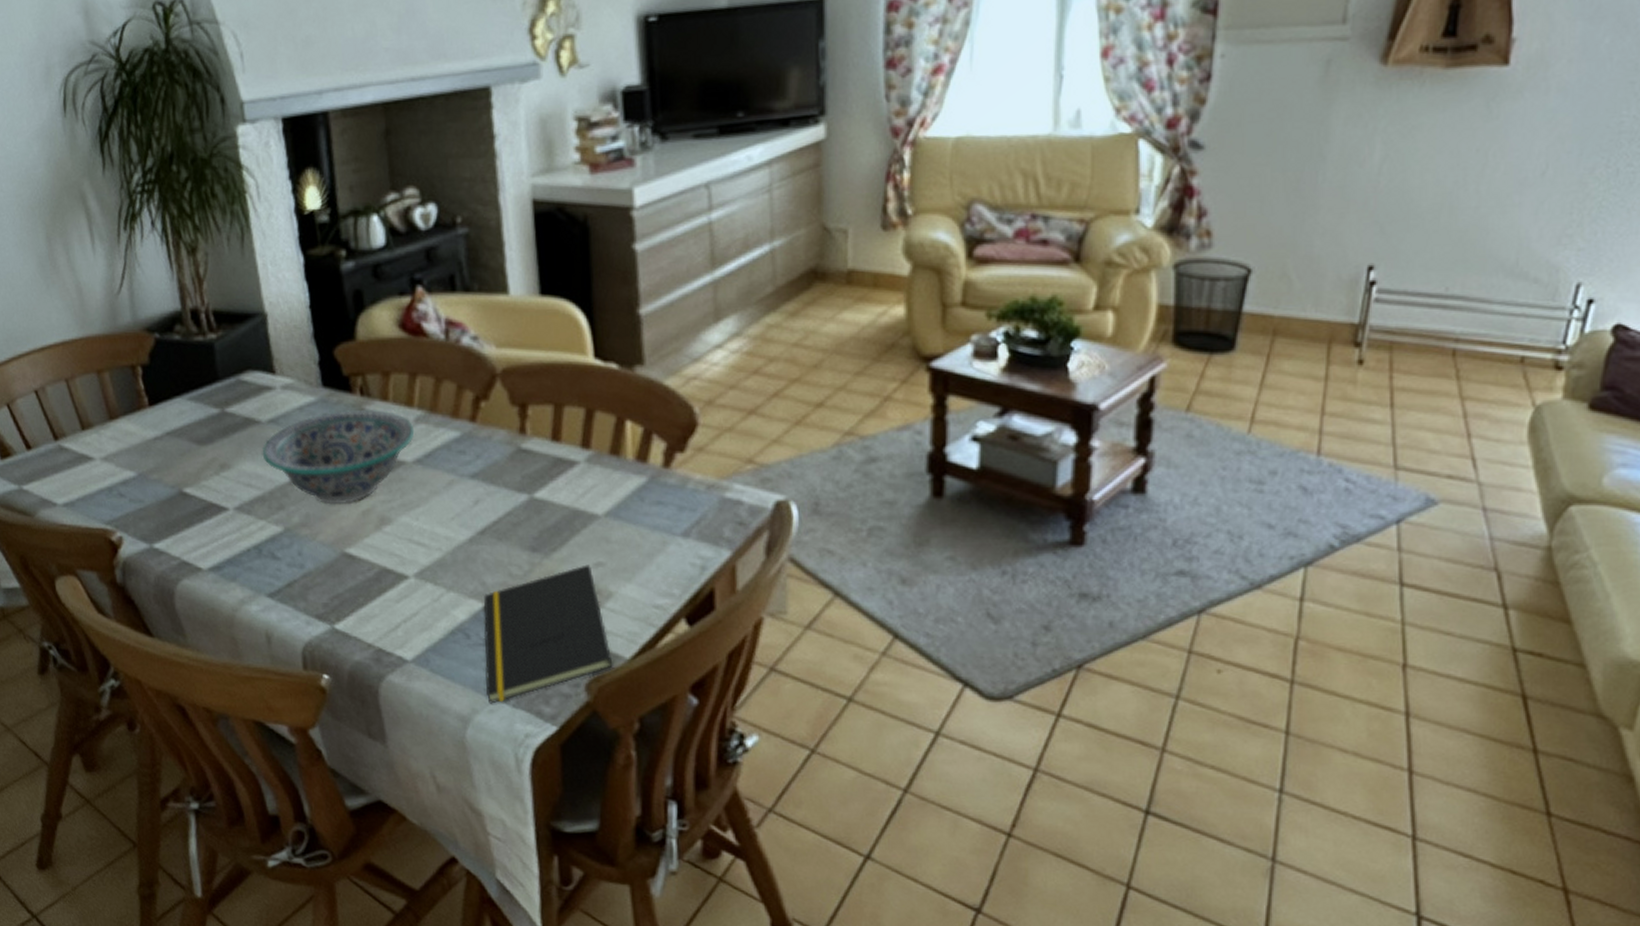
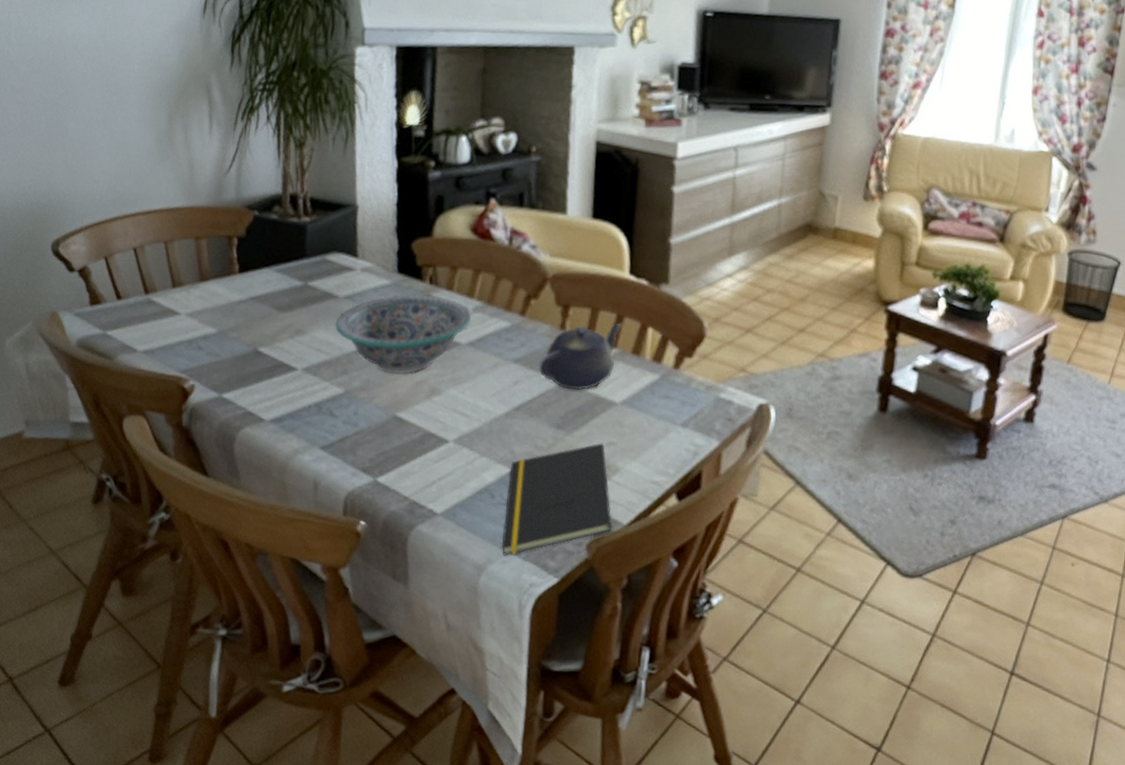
teapot: none [499,420,593,505] -> present [538,323,622,391]

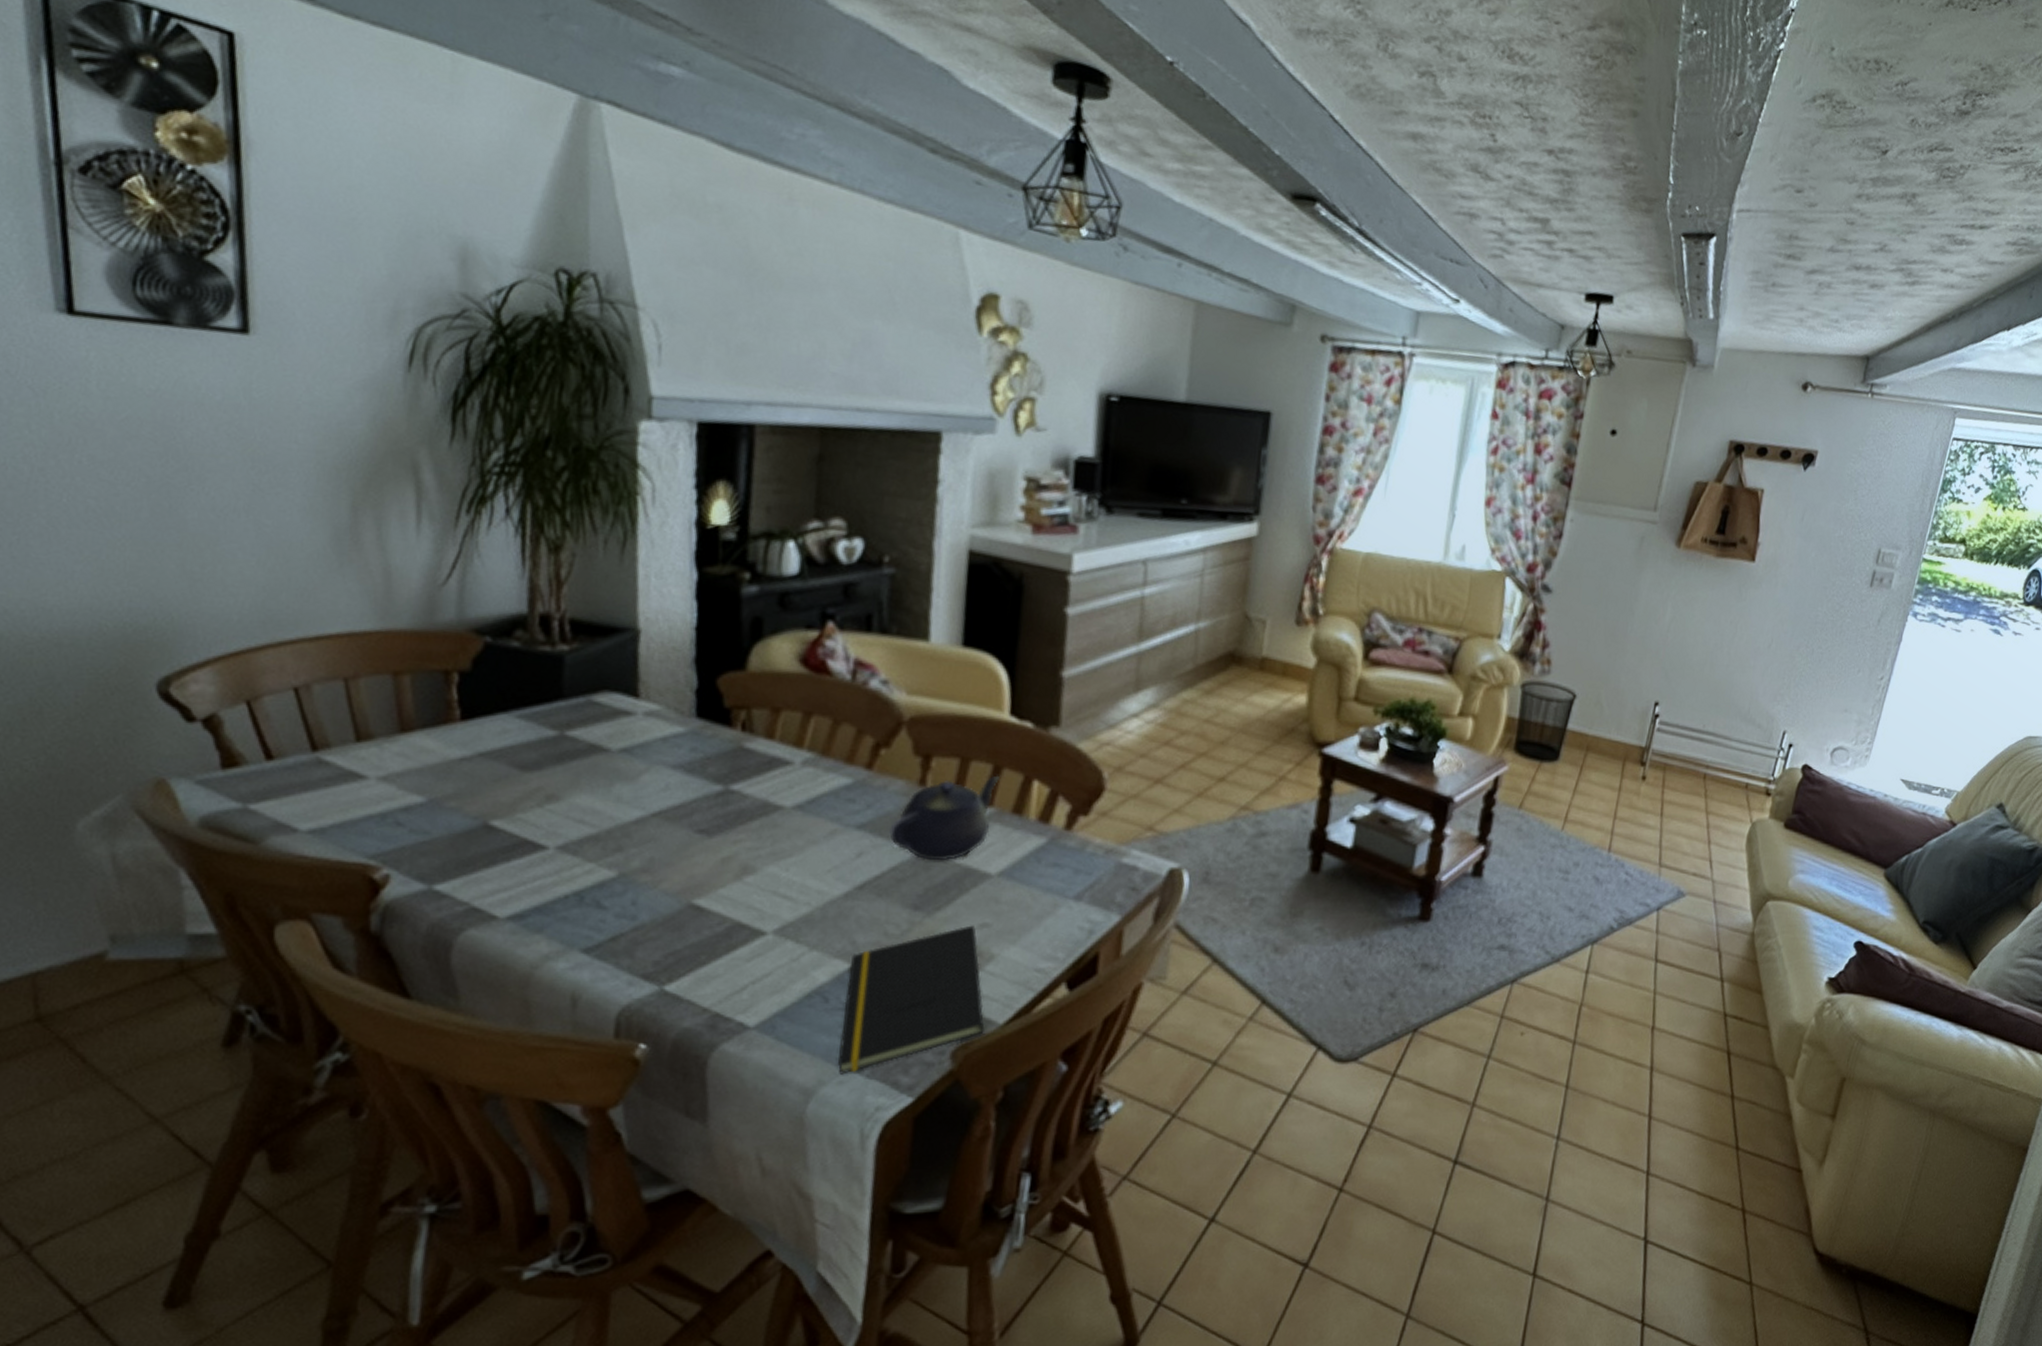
decorative bowl: present [335,295,472,374] -> none [605,745,800,850]

